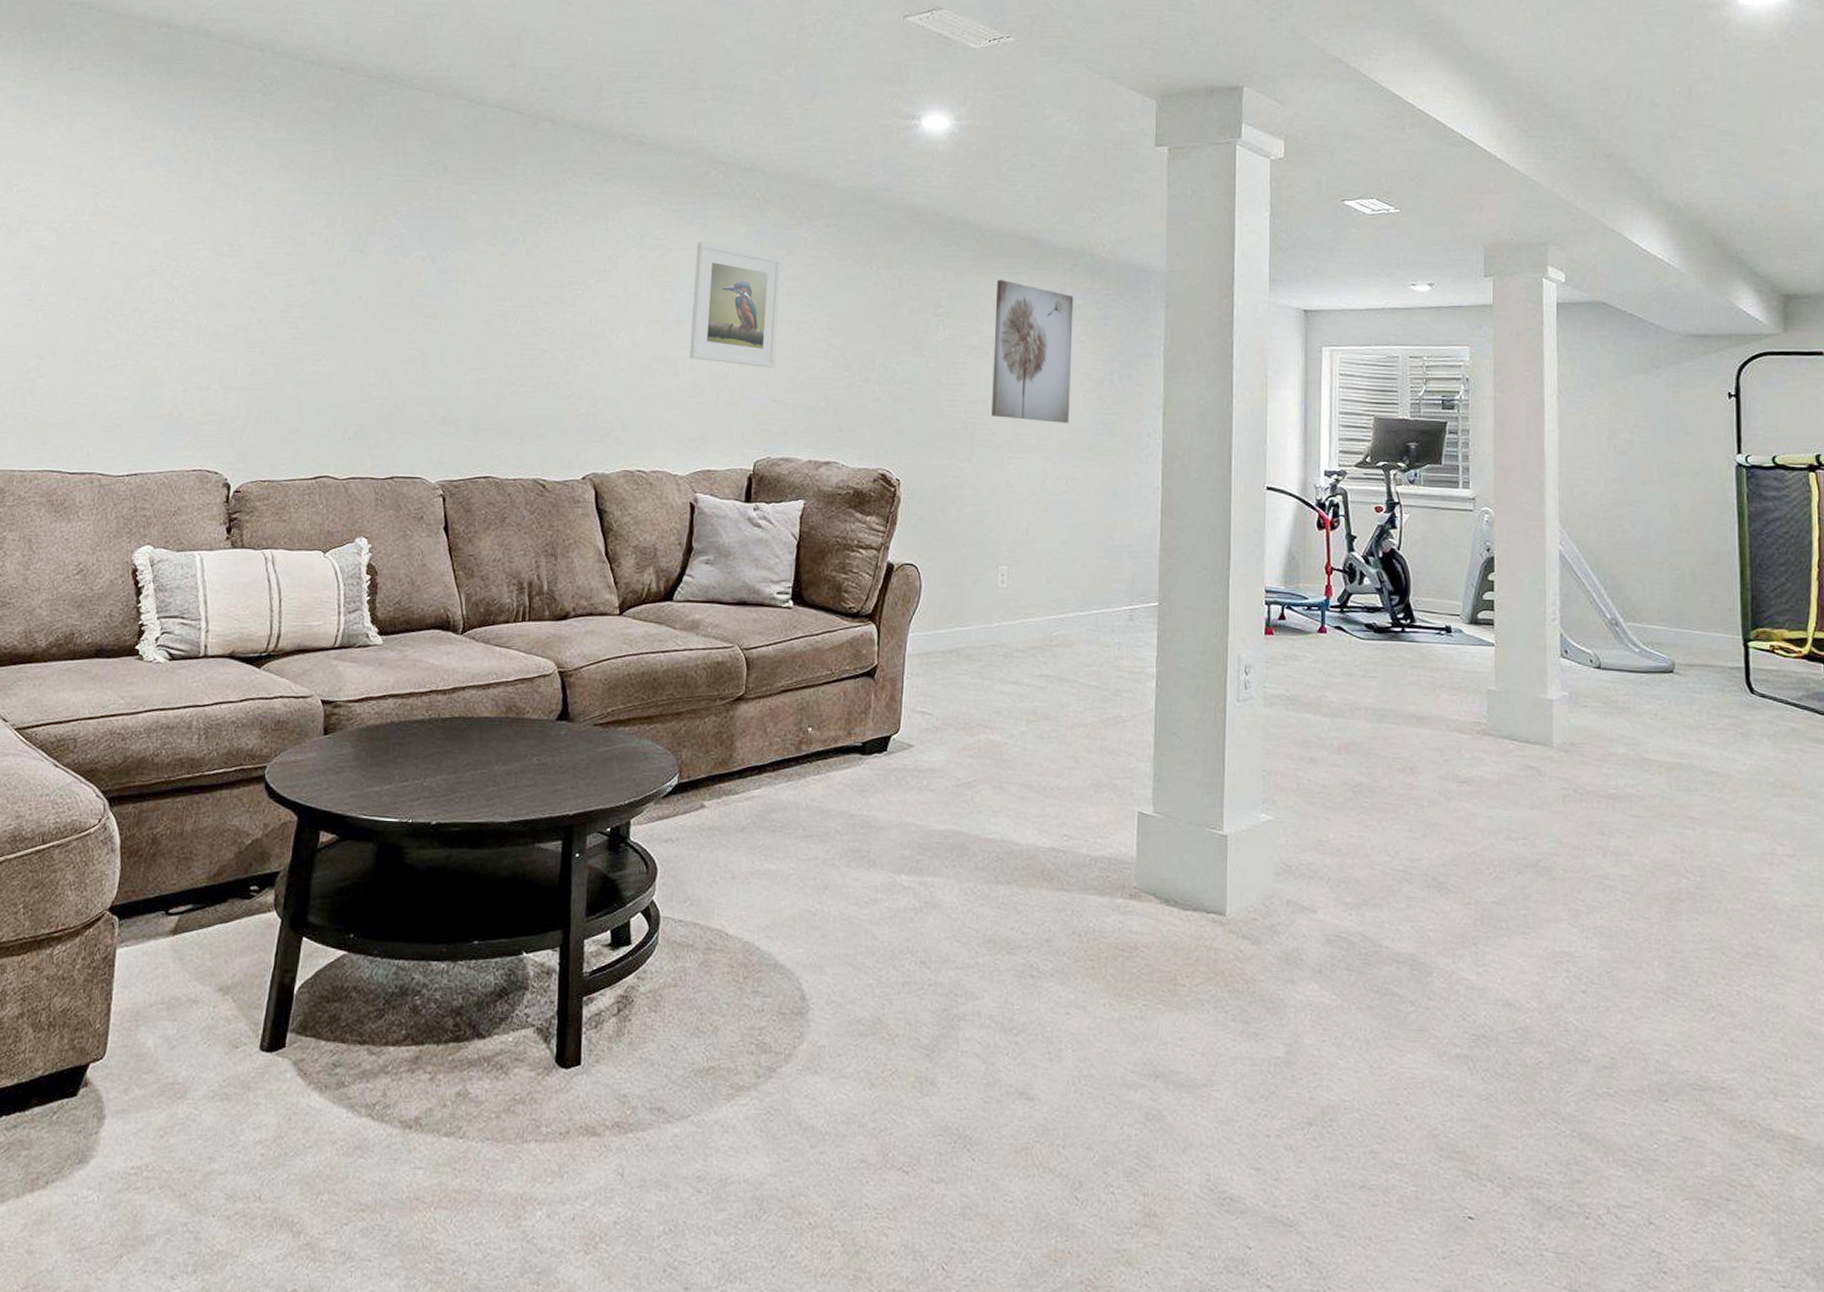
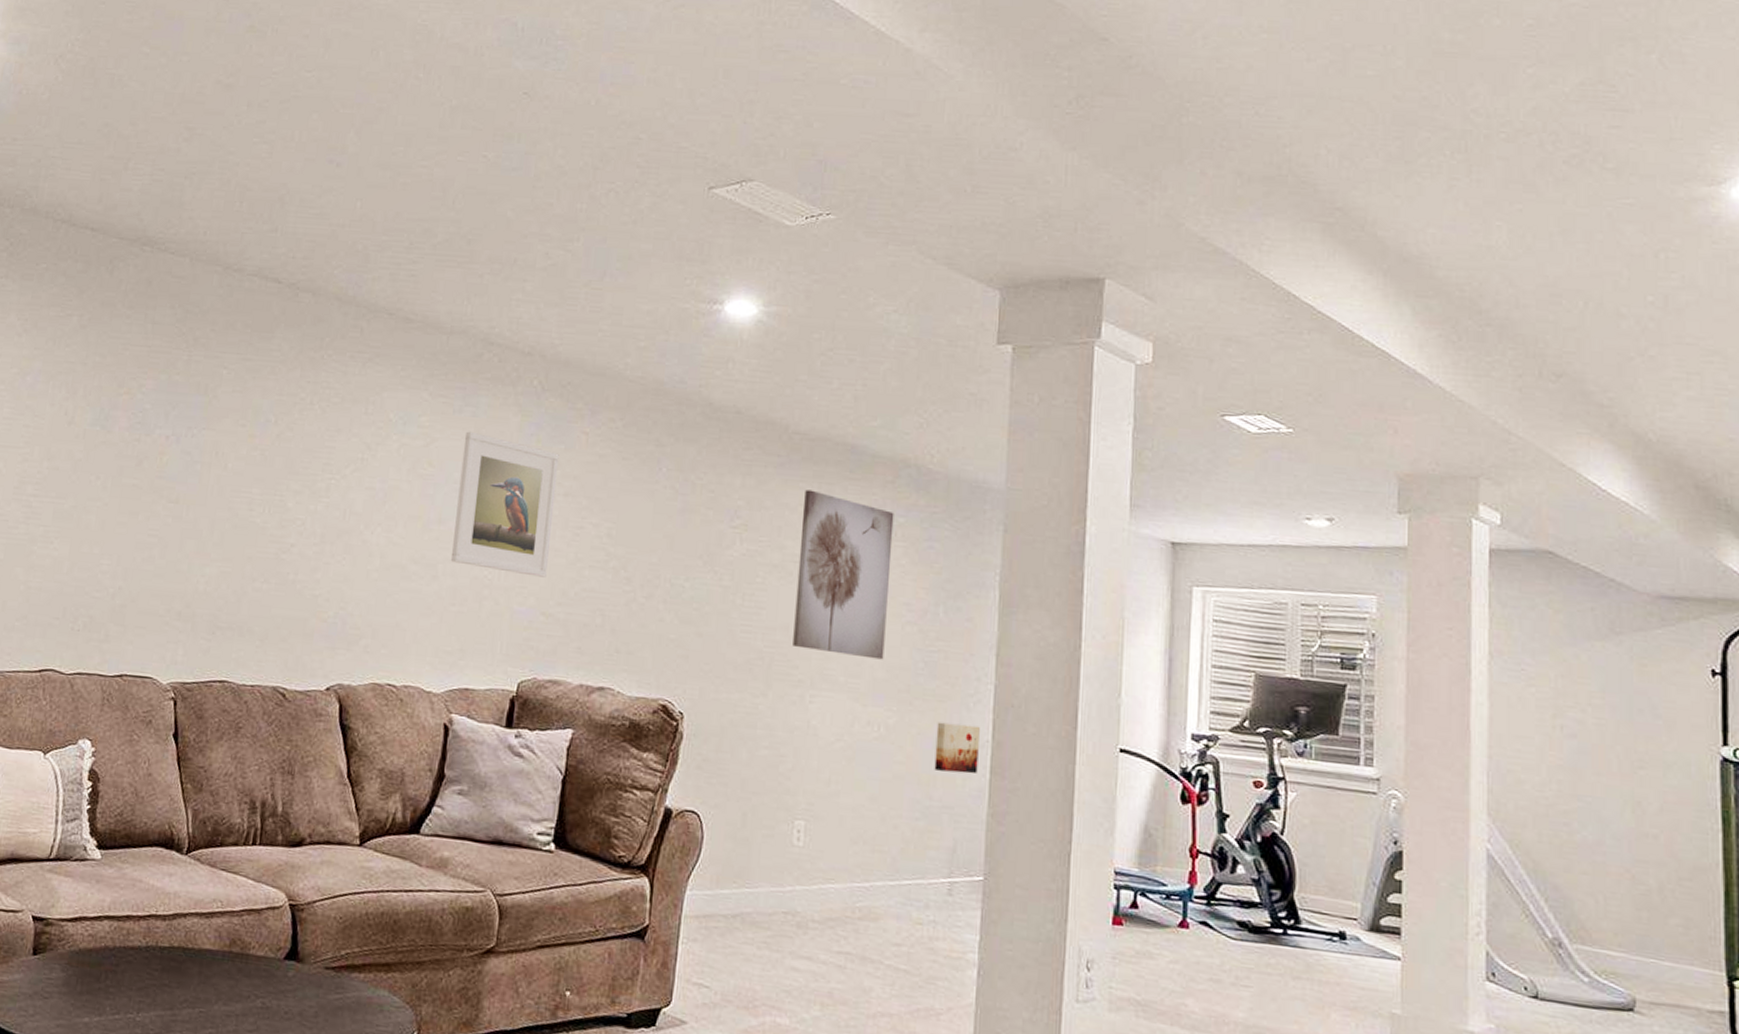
wall art: none [1115,474,1151,516] -> present [934,722,980,774]

